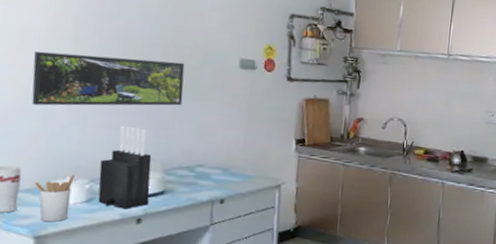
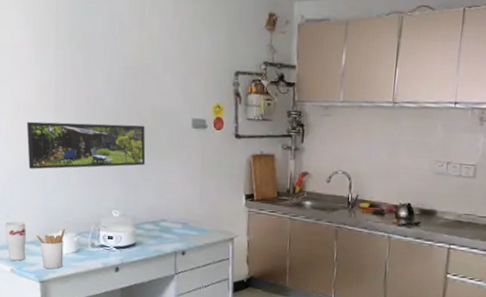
knife block: present [98,125,152,209] -> none [83,185,124,259]

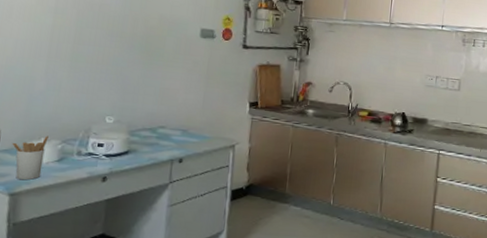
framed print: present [26,121,146,170] -> none [14,23,151,73]

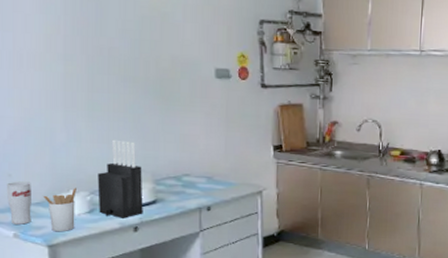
knife block: none [68,90,119,168] -> present [98,139,143,218]

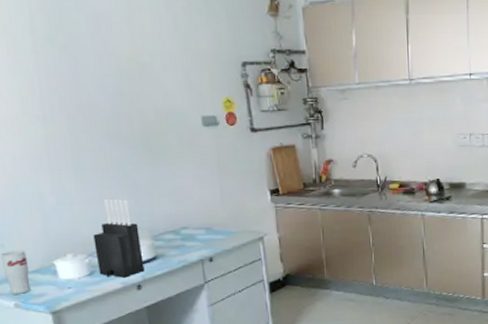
utensil holder: present [43,187,76,232] -> none [40,251,77,298]

